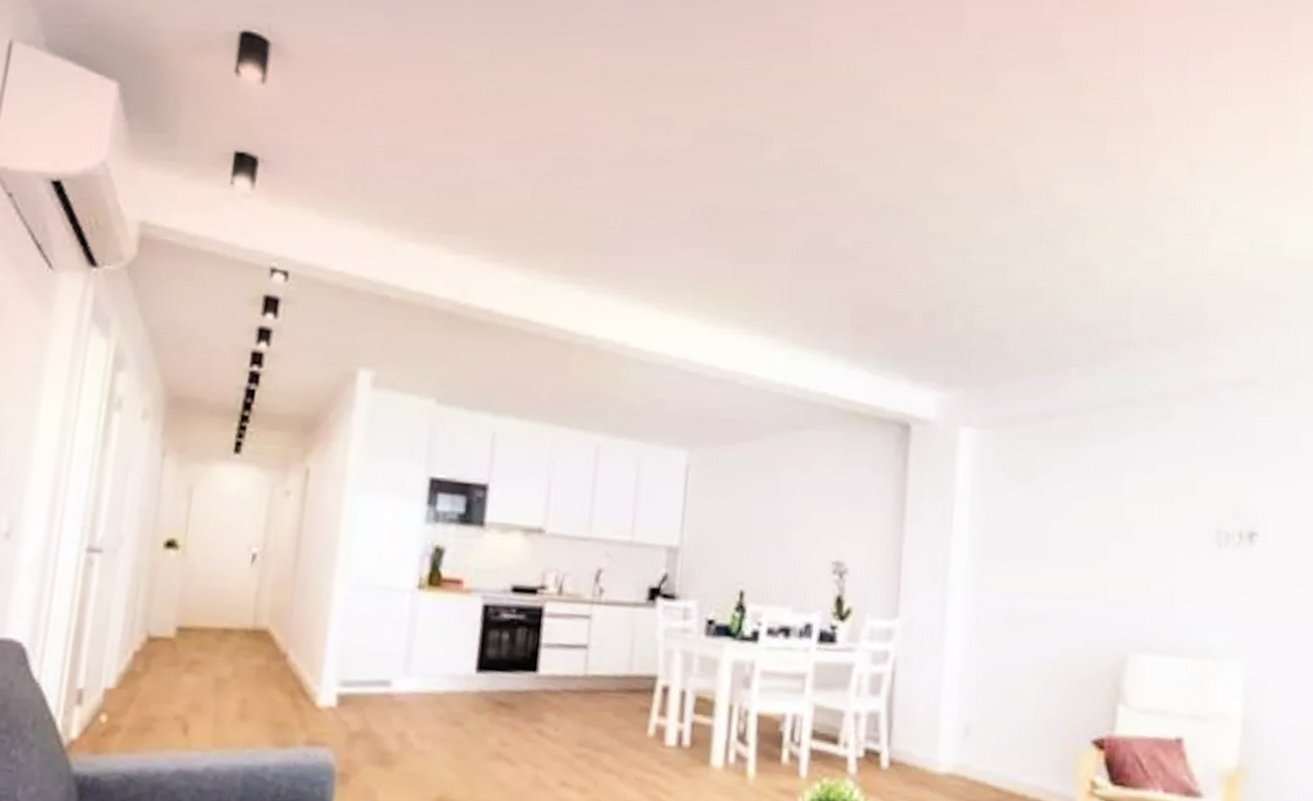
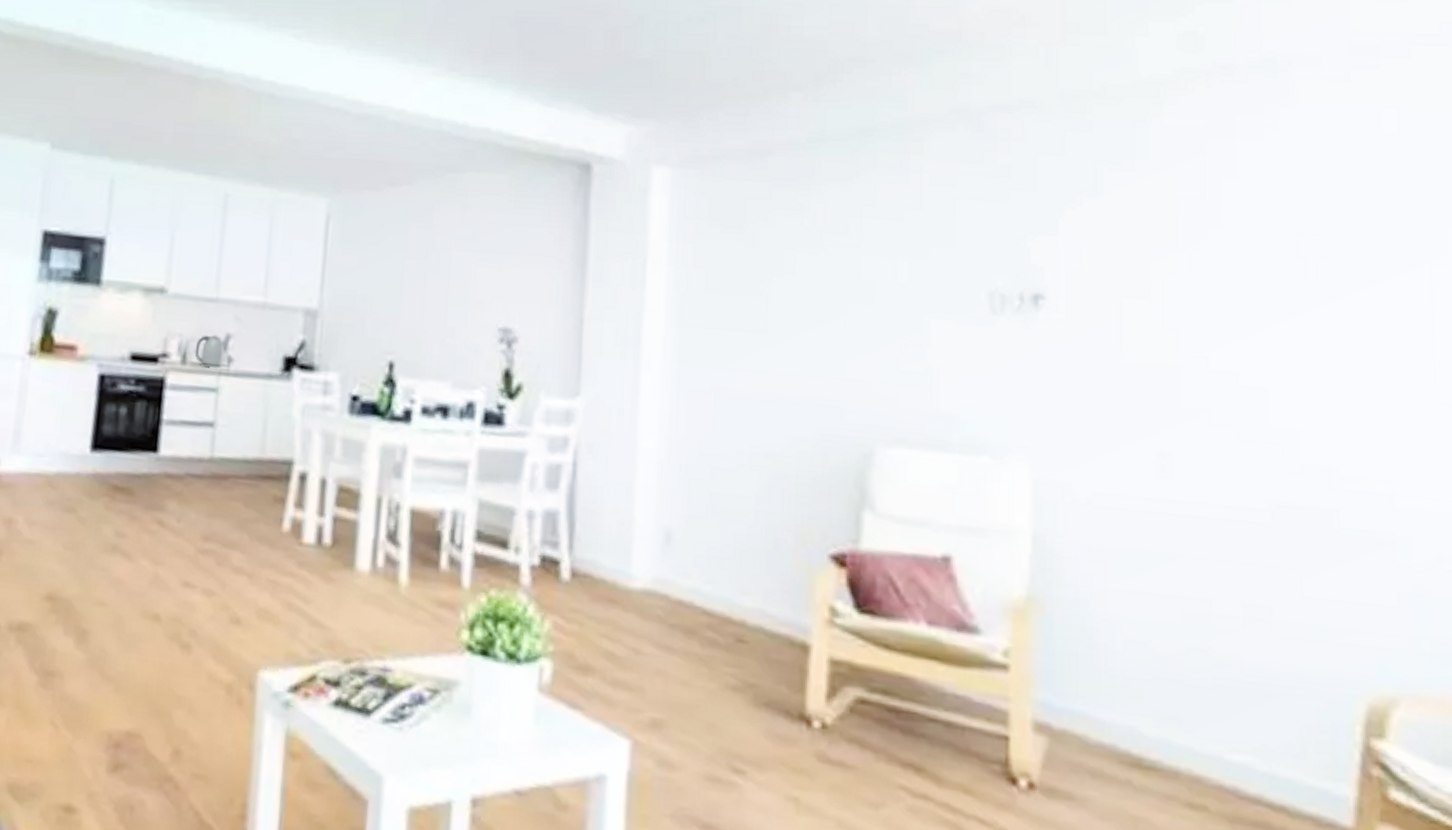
kettle: none [570,569,597,599] -> present [194,334,224,369]

